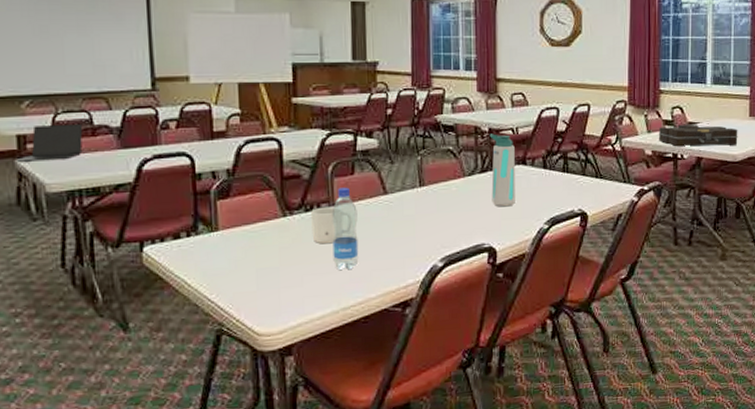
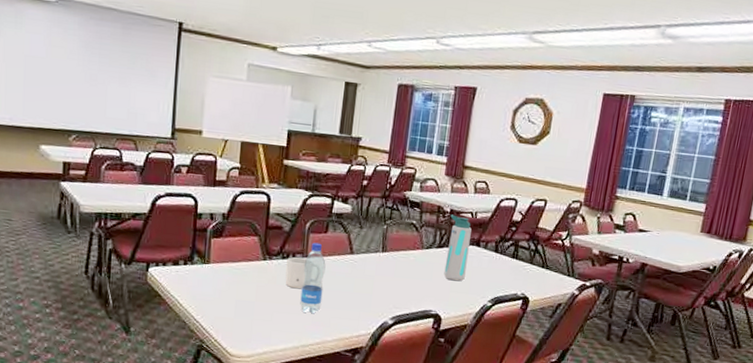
laptop: present [16,123,83,162] -> none [60,156,114,188]
briefcase: present [658,124,738,147] -> none [607,230,687,257]

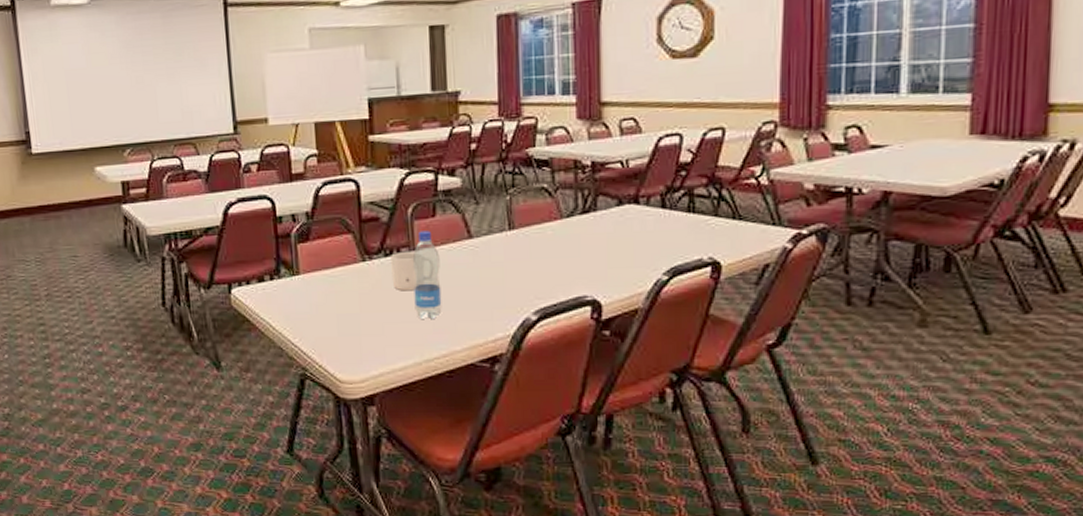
water bottle: present [444,214,472,282] -> none [592,168,625,254]

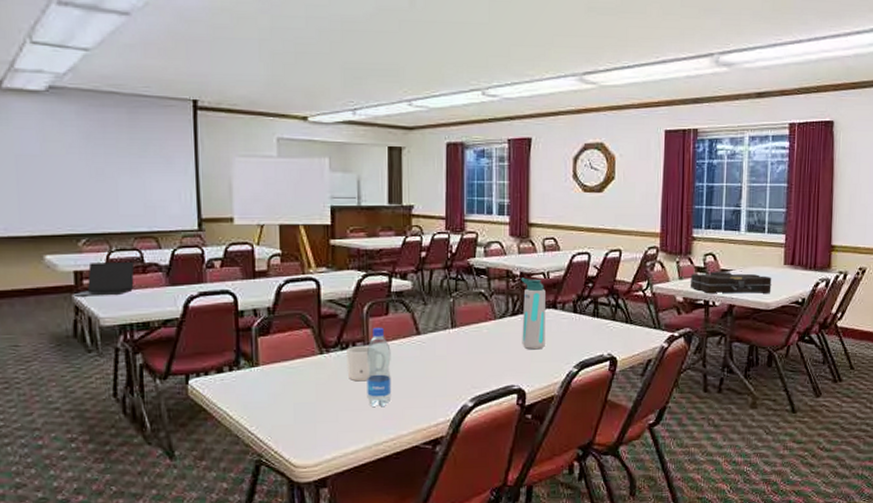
laptop: none [122,169,176,207] -> present [73,261,135,296]
water bottle: none [592,168,625,254] -> present [521,277,545,350]
briefcase: none [823,147,950,179] -> present [690,271,772,294]

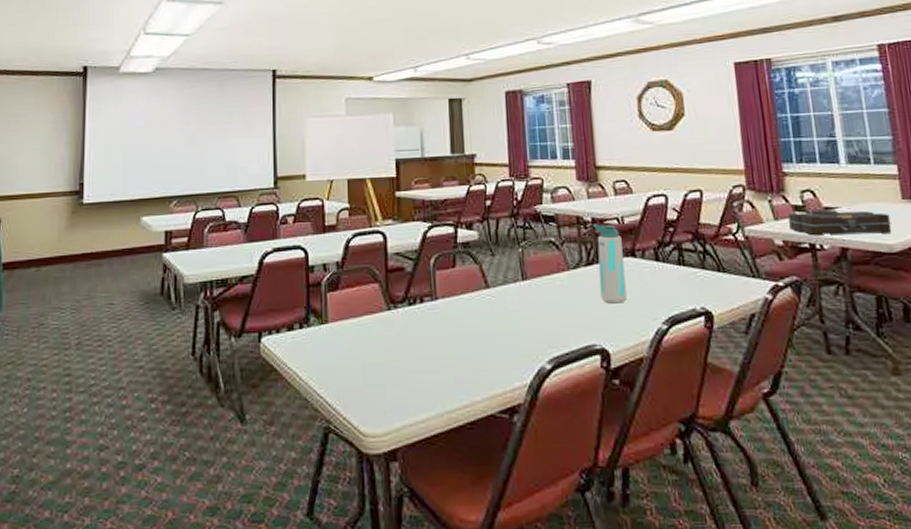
laptop: present [73,261,135,296] -> none [163,220,217,255]
mug: present [347,345,369,382] -> none [414,300,438,340]
bottle: present [366,327,392,407] -> none [434,280,463,369]

